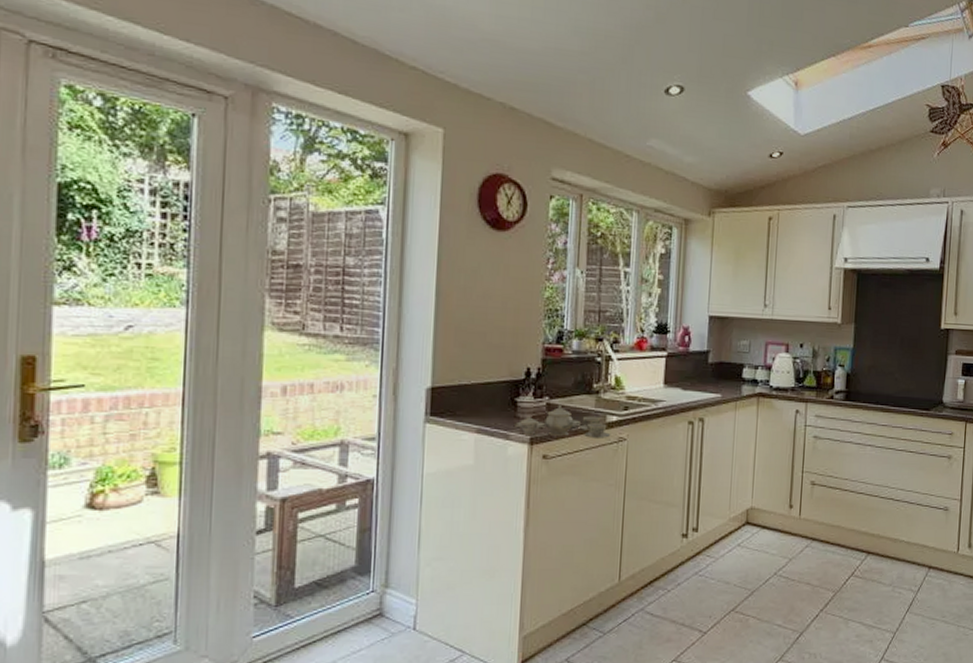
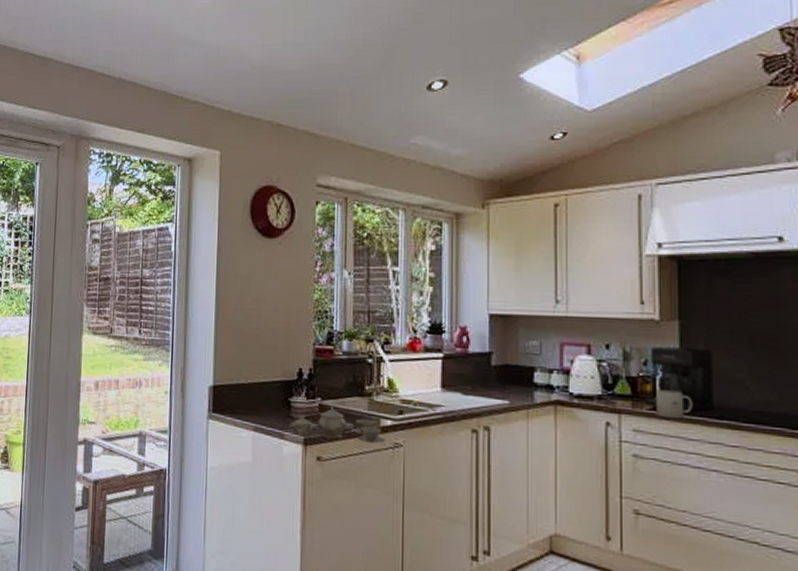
coffee maker: none [826,345,876,399] -> present [645,346,715,412]
mug: none [832,381,859,406] -> present [655,389,692,420]

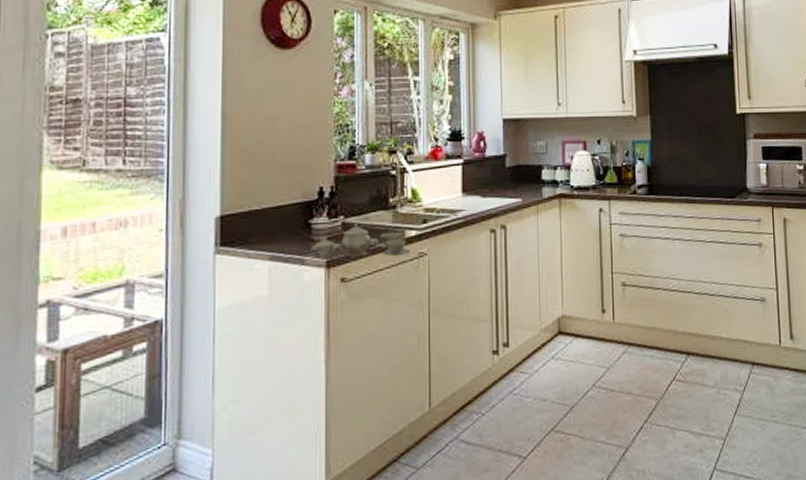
coffee maker: present [645,346,715,412] -> none [628,138,677,192]
mug: present [655,389,692,420] -> none [634,175,661,200]

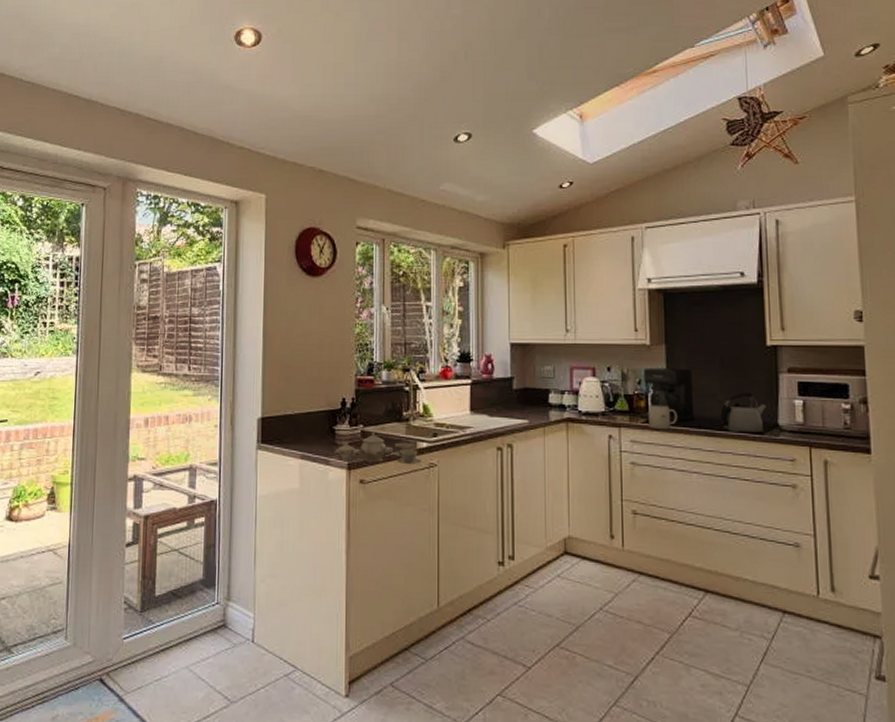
coffee maker: none [628,138,677,192] -> present [640,367,695,423]
mug: none [634,175,661,200] -> present [647,405,677,430]
kettle: none [698,159,737,198] -> present [720,392,767,434]

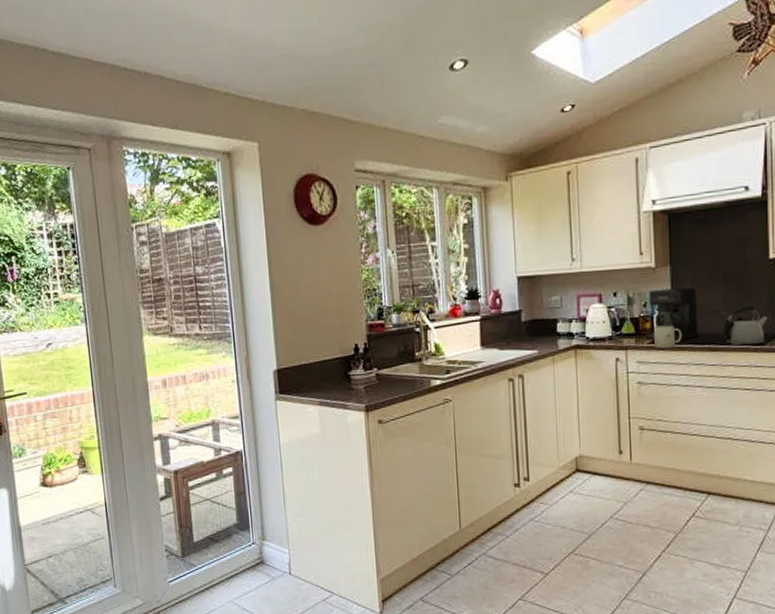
tea set: present [334,433,422,465] -> none [351,375,437,404]

